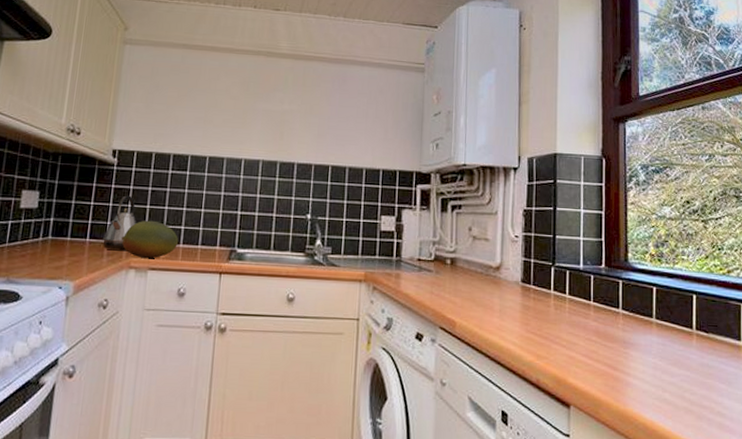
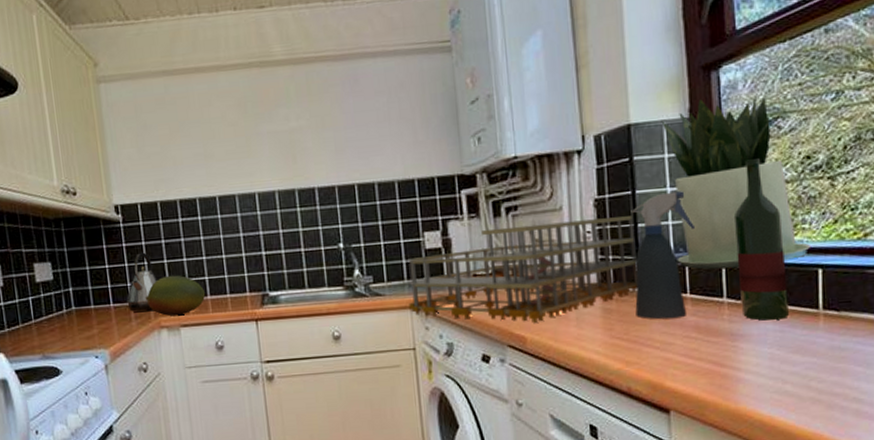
dish rack: none [359,221,553,309] -> present [408,216,638,323]
spray bottle: none [548,213,600,322] -> present [630,191,695,320]
planter: none [581,143,687,285] -> present [662,95,810,270]
wine bottle: none [630,197,669,334] -> present [733,159,789,321]

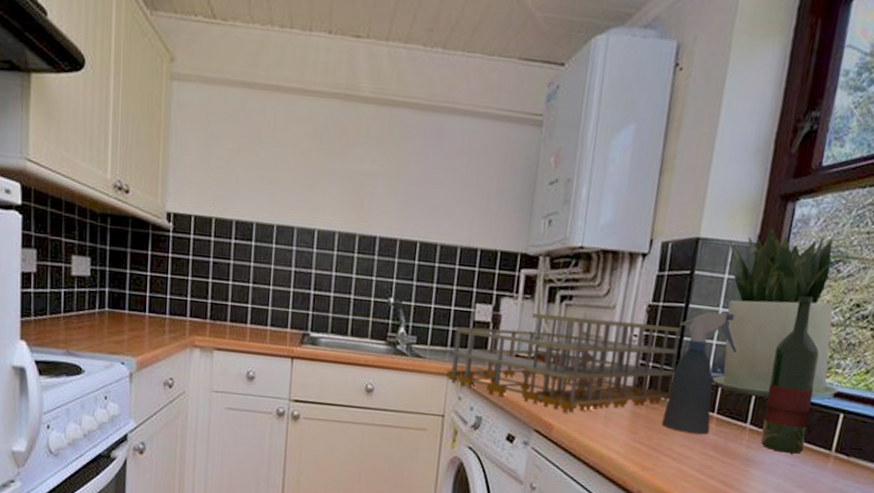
kettle: present [126,252,157,313] -> none [162,266,198,329]
fruit: present [145,275,206,316] -> none [182,295,246,338]

